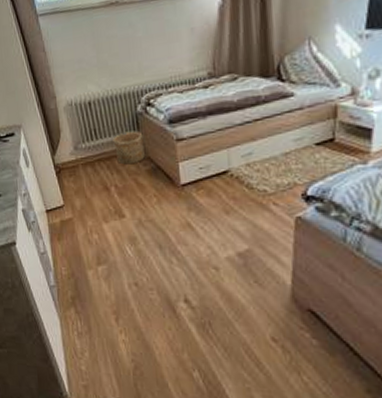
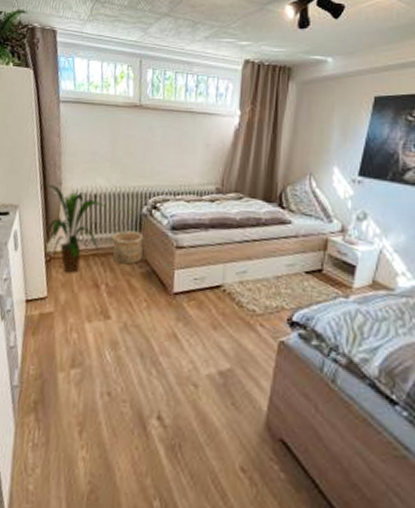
house plant: none [38,99,103,181] -> present [42,183,105,273]

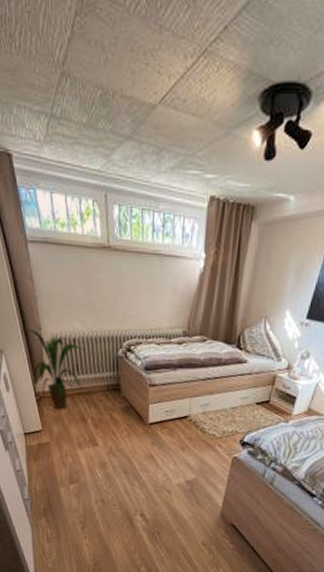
wooden bucket: present [112,230,144,265] -> none [93,371,122,401]

